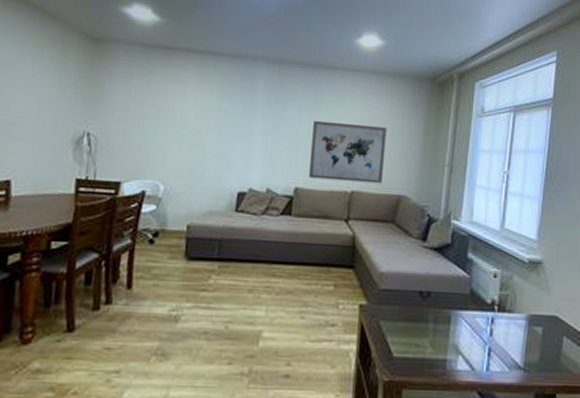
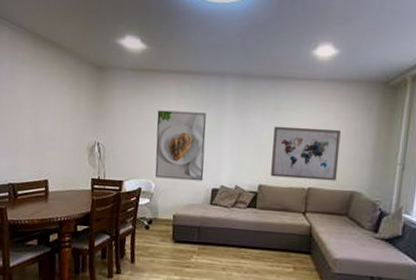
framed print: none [165,95,233,183] -> present [155,110,206,181]

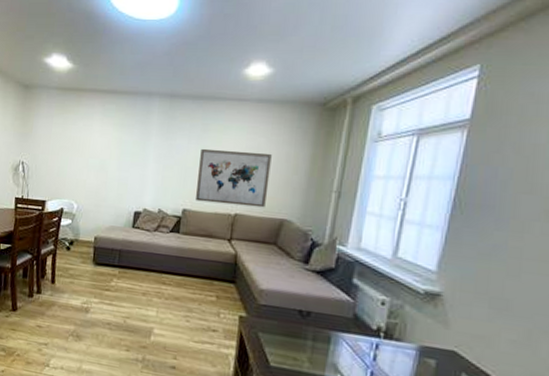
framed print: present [155,110,206,181] -> none [77,130,131,204]

